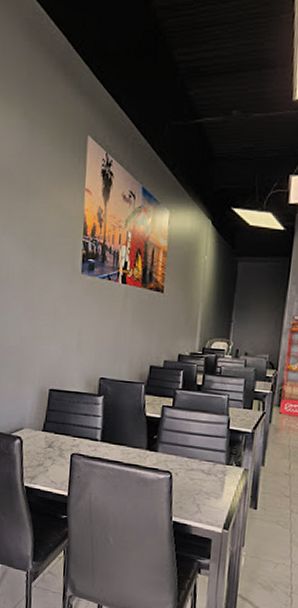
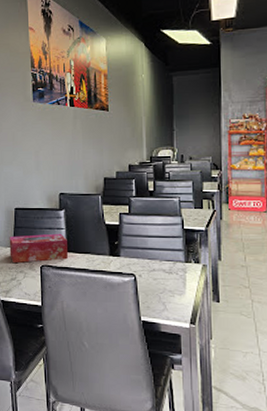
tissue box: none [39,419,103,450] -> present [9,233,68,264]

